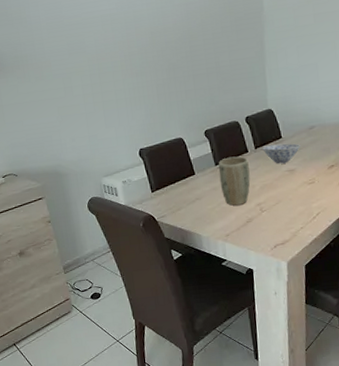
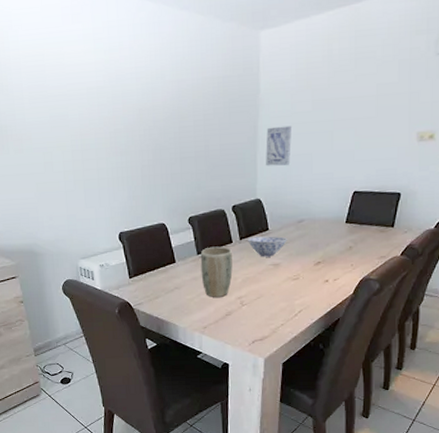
wall art: none [272,38,298,78] -> present [266,125,292,166]

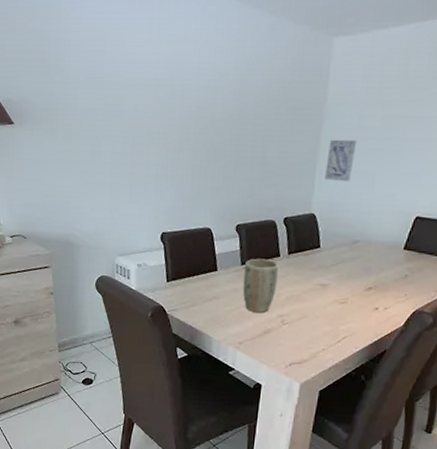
bowl: present [248,236,288,257] -> none [296,253,340,276]

